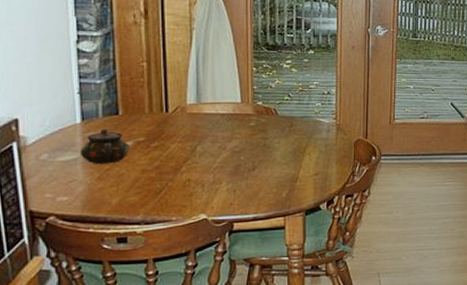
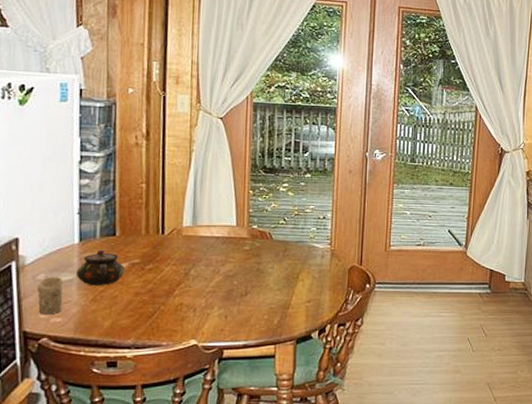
candle: none [40,157,68,194] -> present [36,277,63,315]

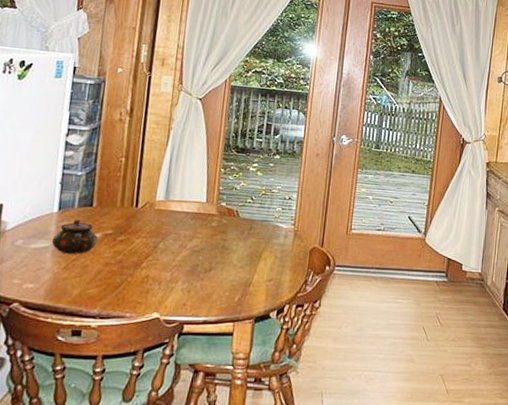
candle: present [36,277,63,315] -> none [13,243,39,280]

